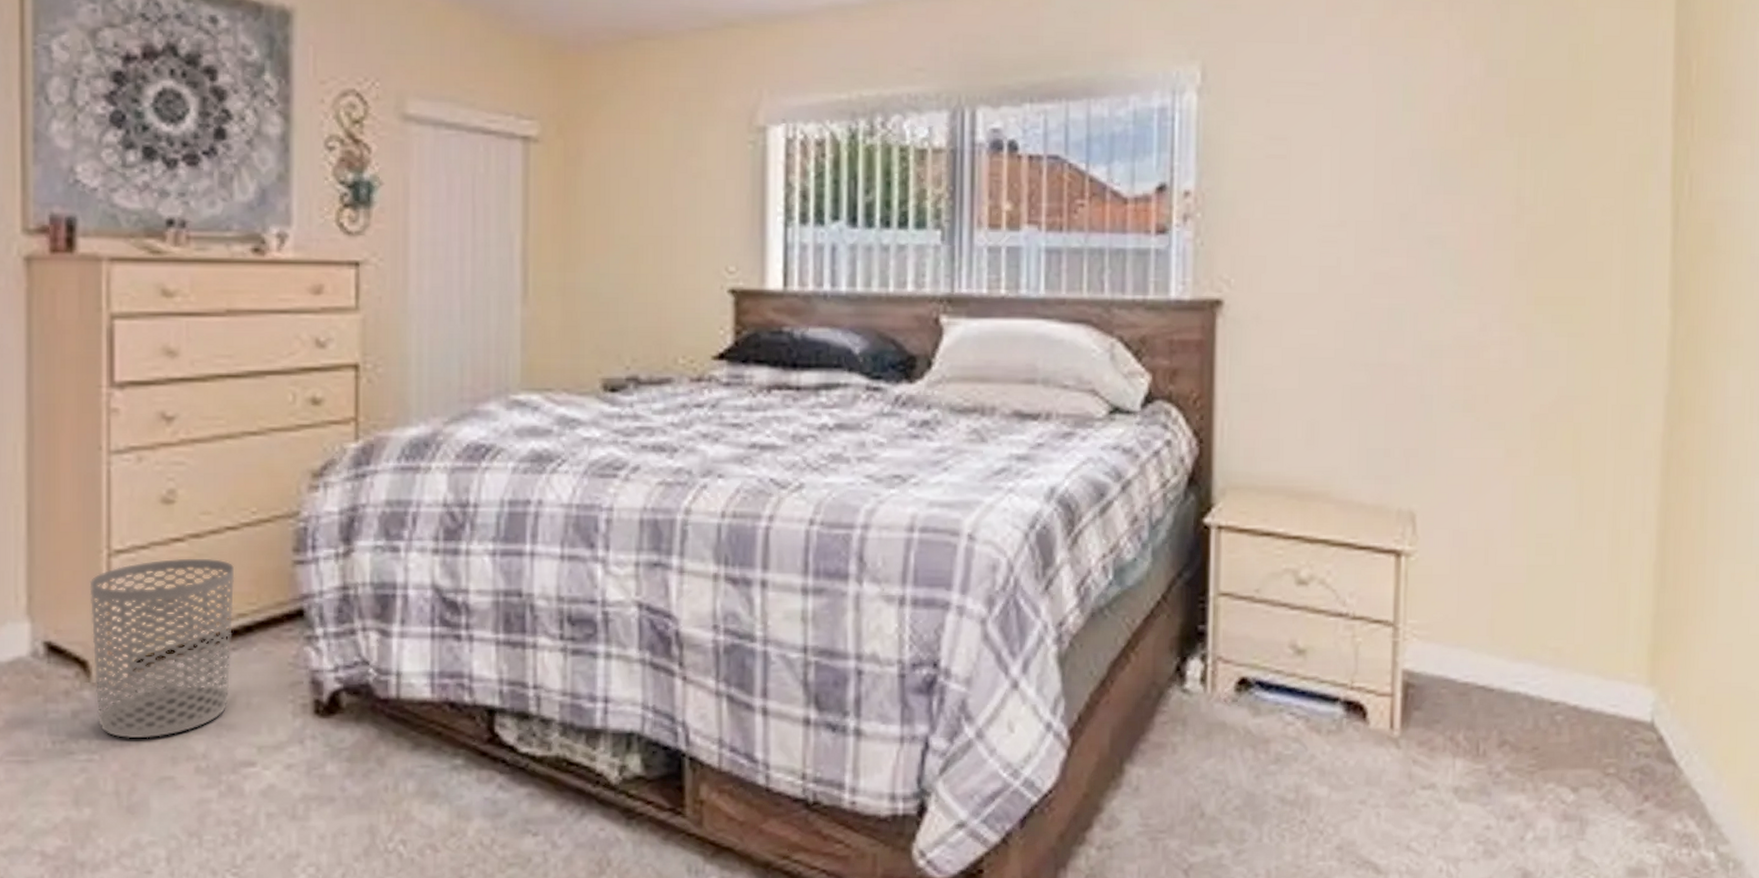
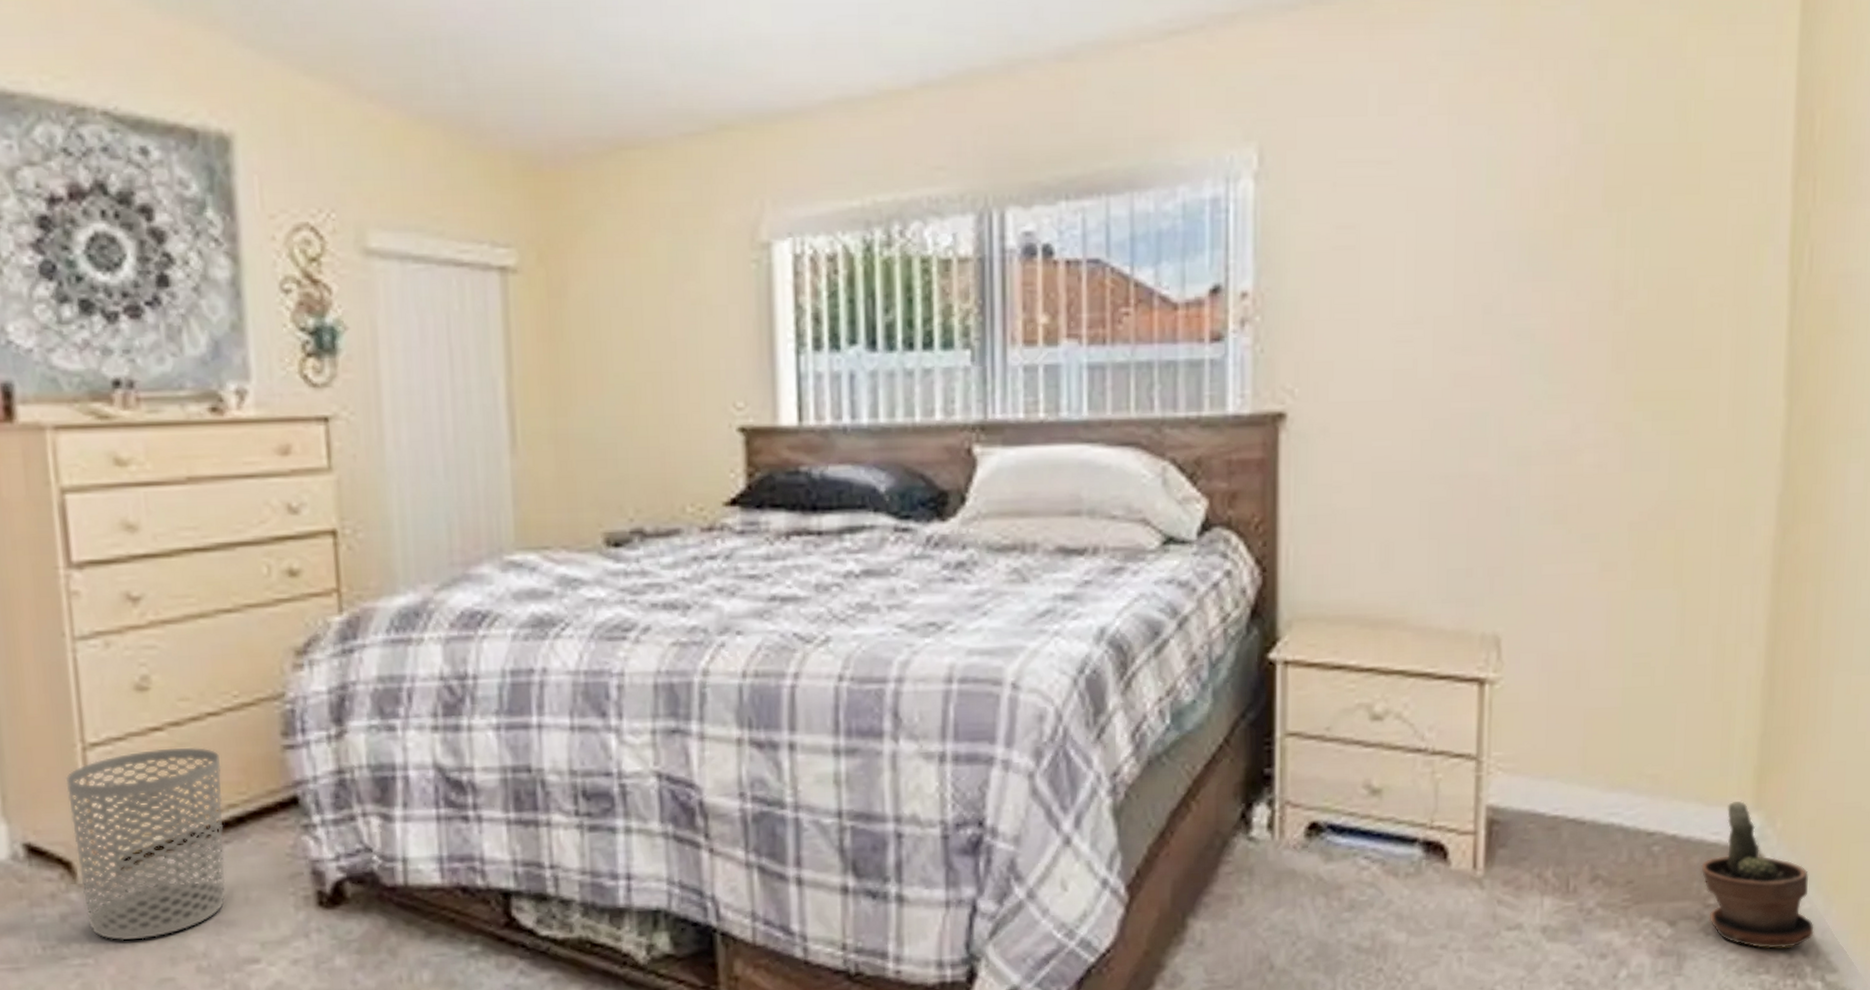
potted plant: none [1601,676,1707,819] -> present [1701,800,1814,949]

